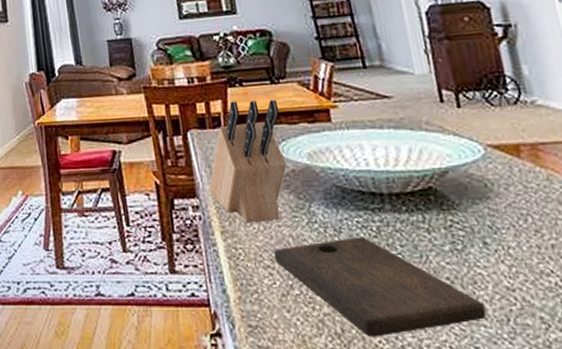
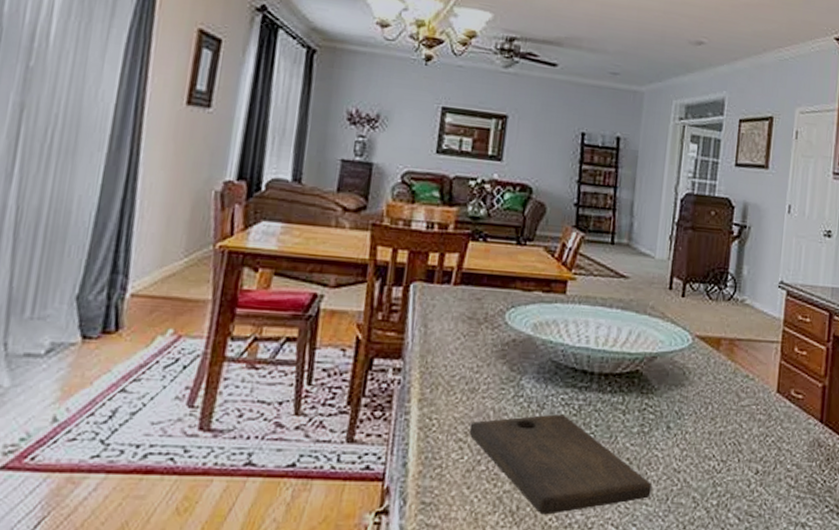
knife block: present [209,99,287,223] -> none [418,257,518,392]

